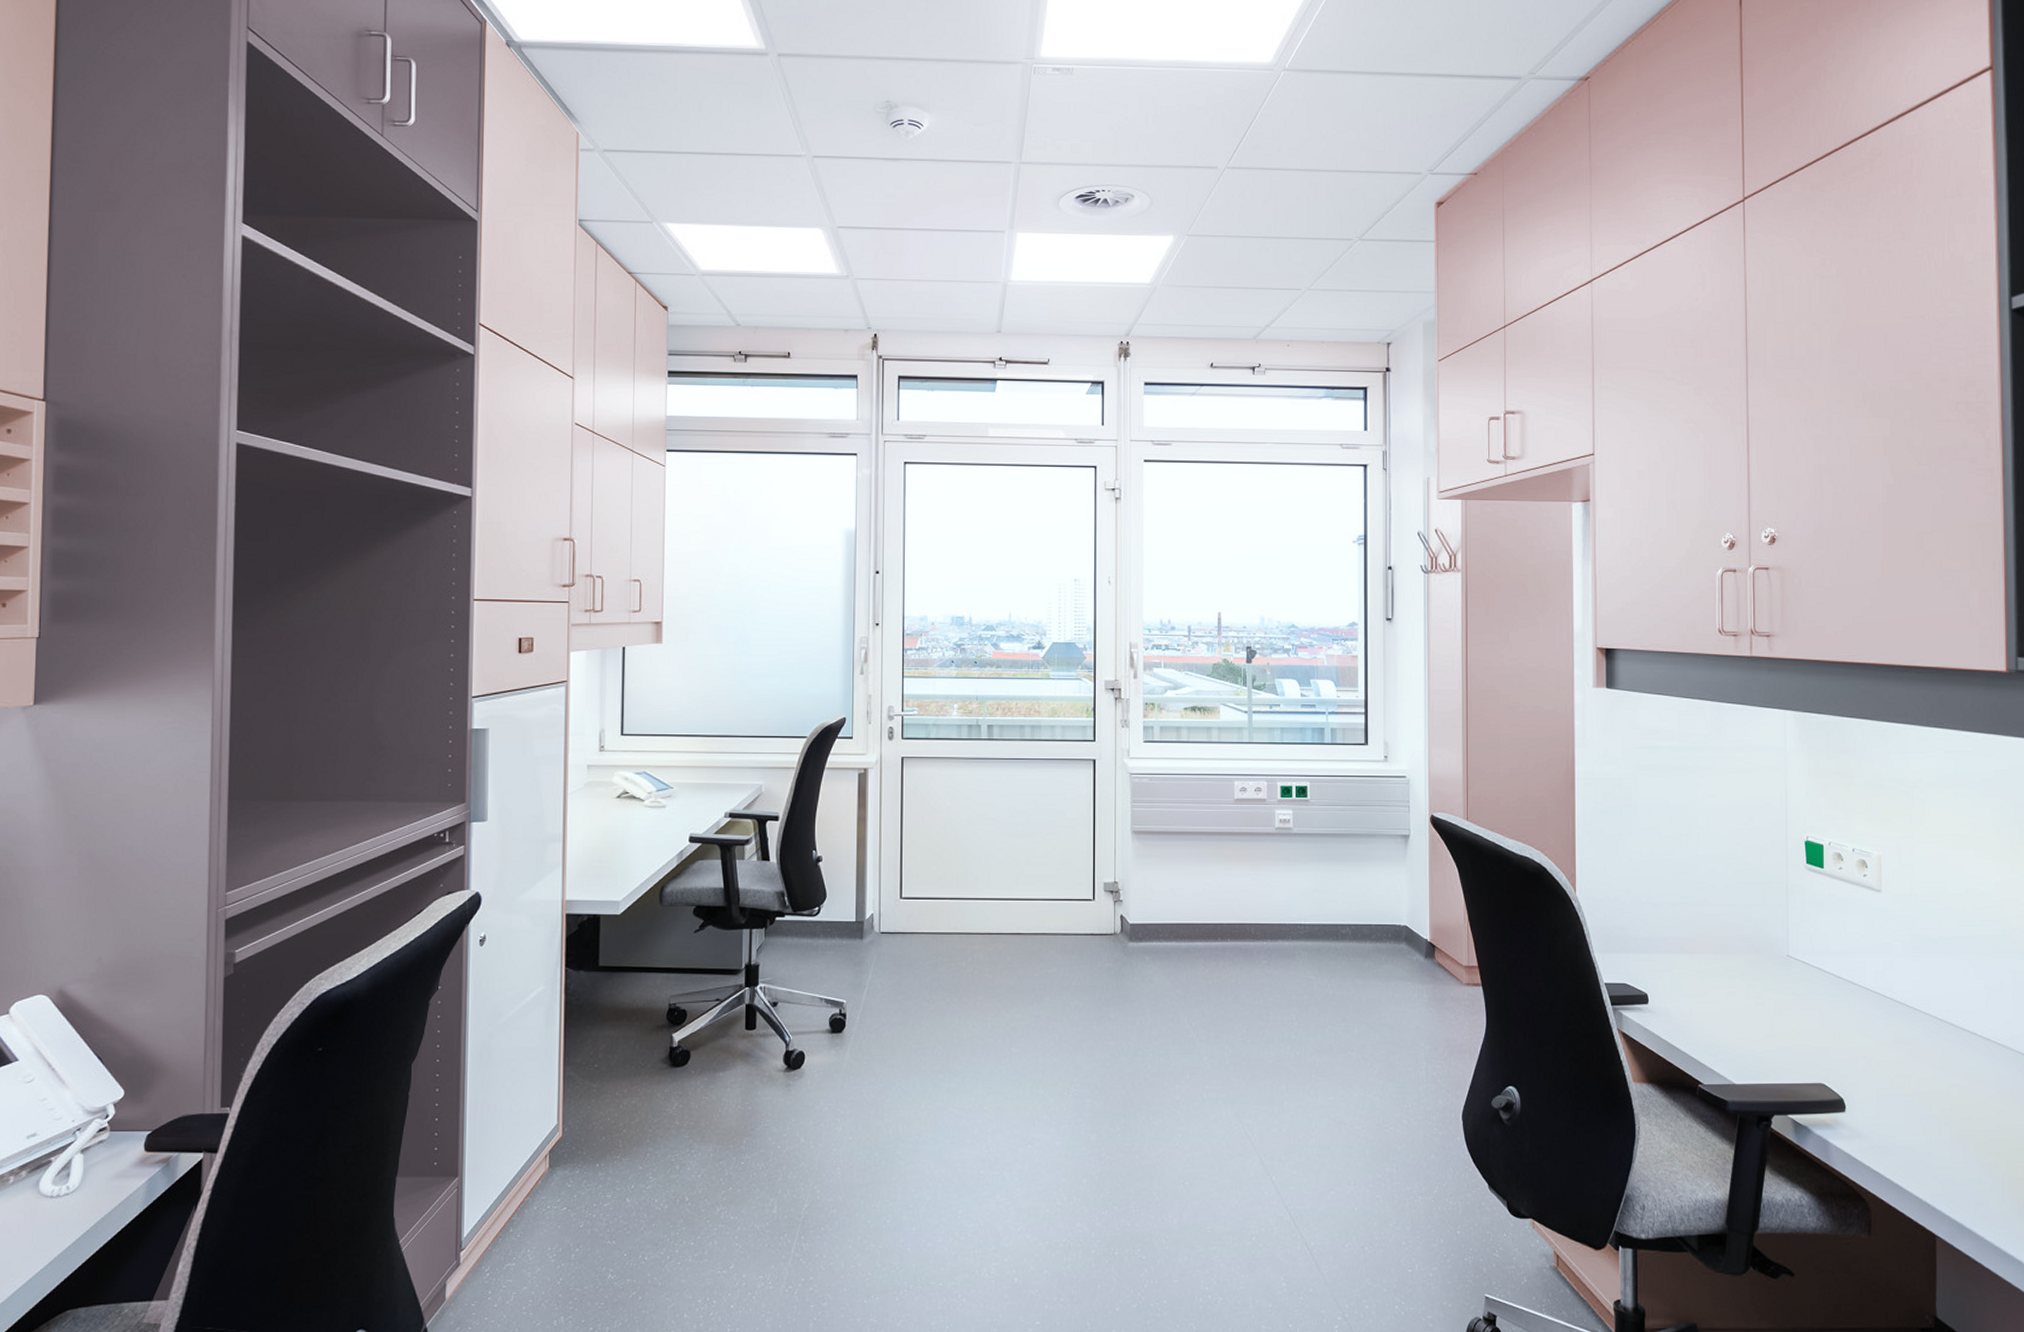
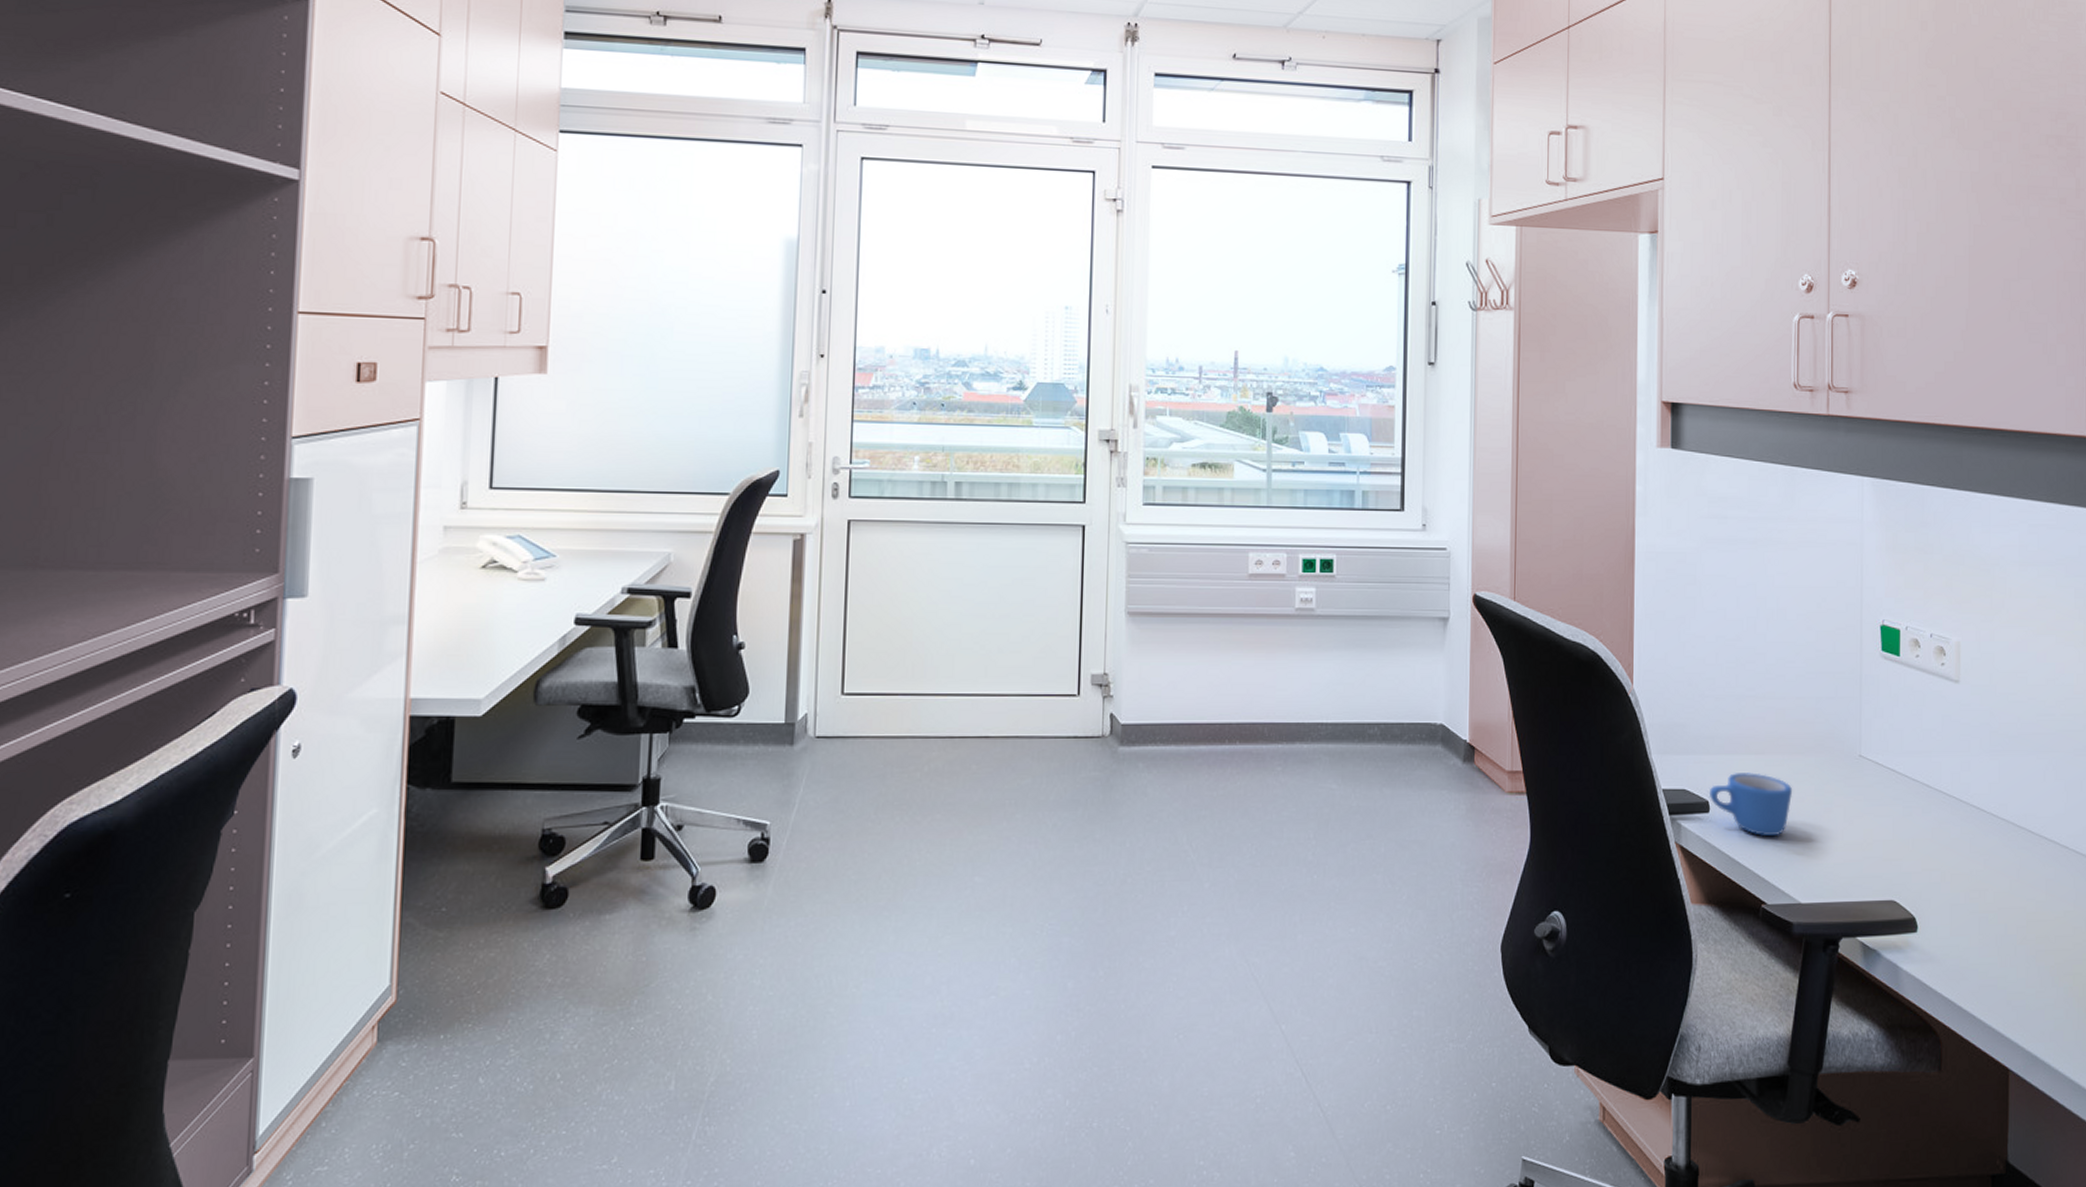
mug: none [1647,970,1724,1026] -> present [1709,773,1792,837]

